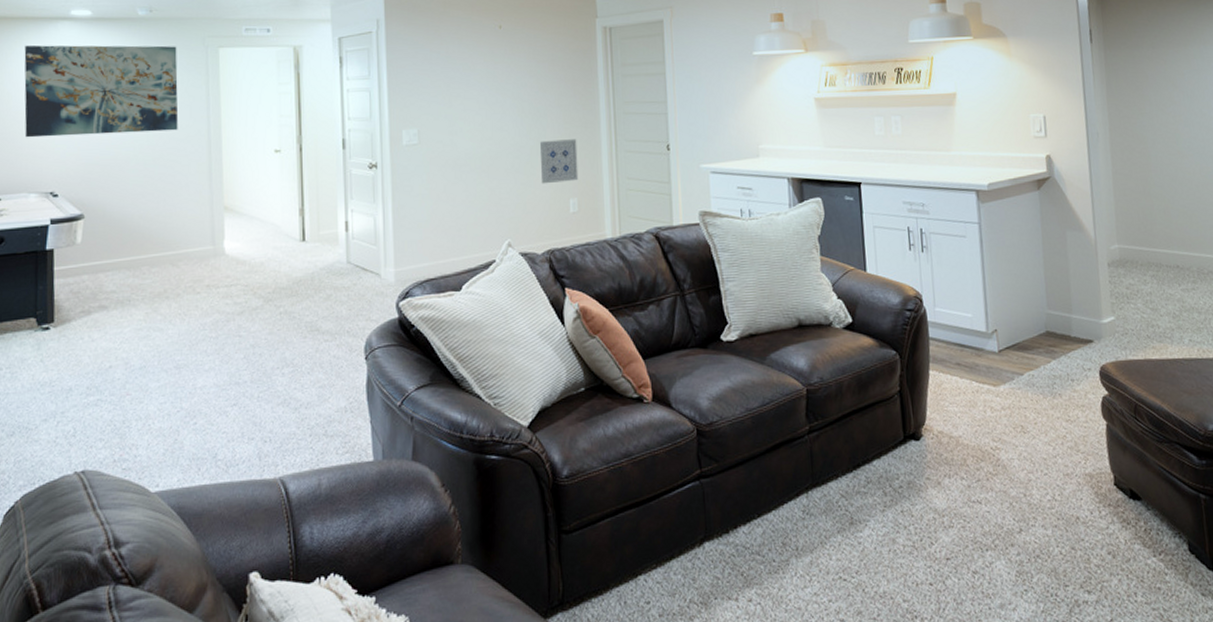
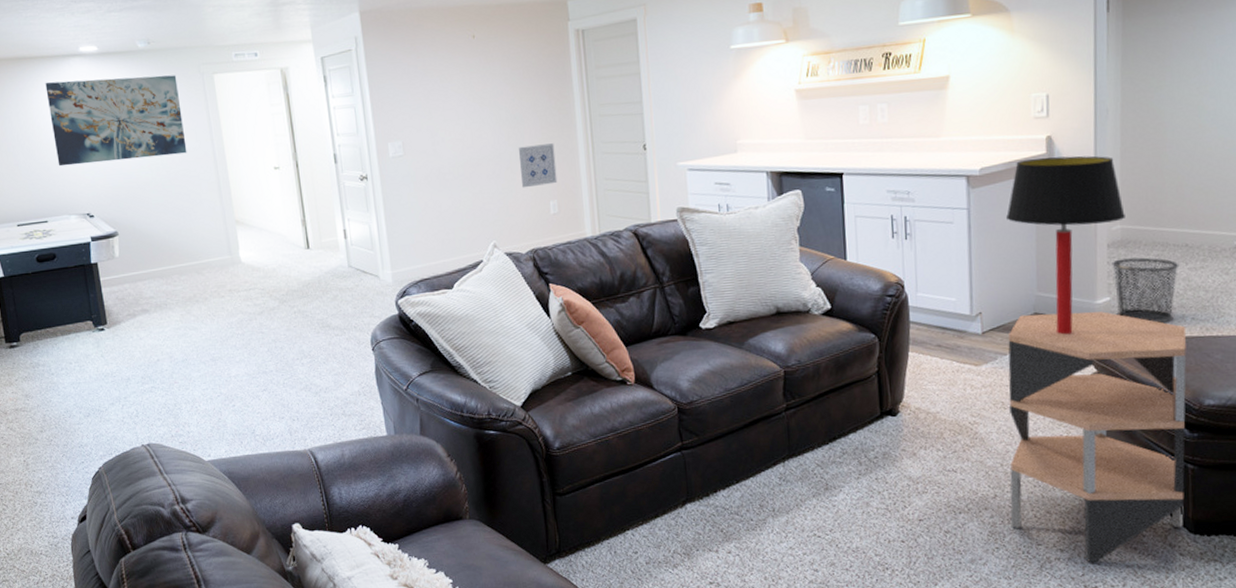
table lamp: none [1015,175,1122,355] -> present [1006,155,1125,335]
side table: none [1023,331,1202,605] -> present [1007,311,1187,562]
waste bin: none [1113,277,1174,344] -> present [1112,257,1180,323]

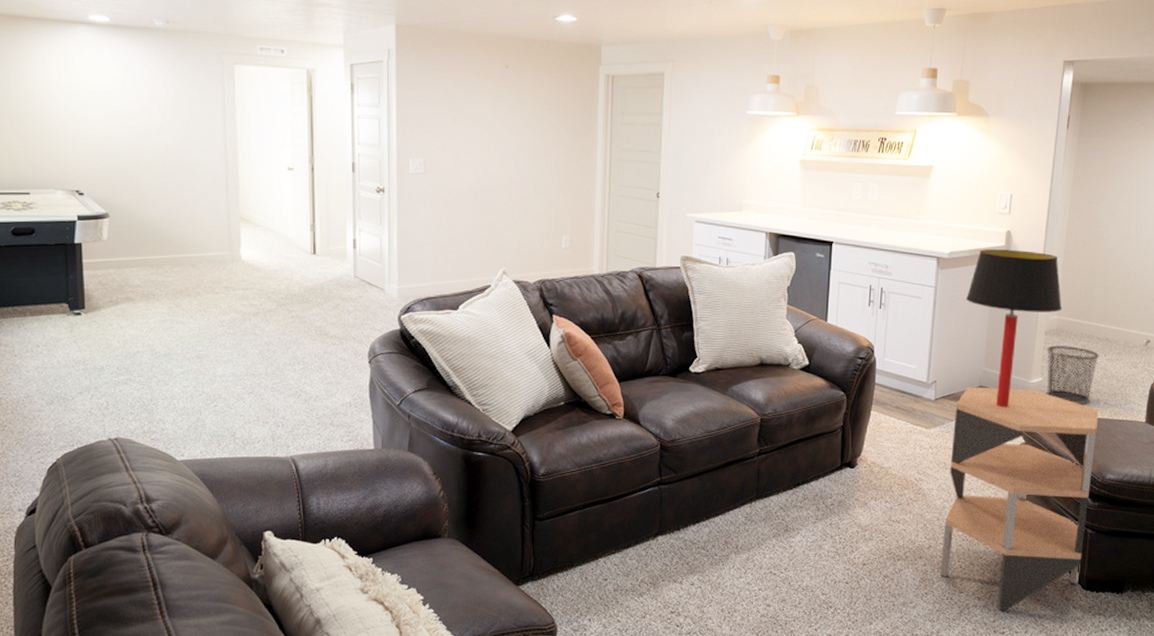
wall art: present [45,75,187,167] -> none [45,46,196,142]
wall art: present [519,143,558,188] -> none [537,179,573,220]

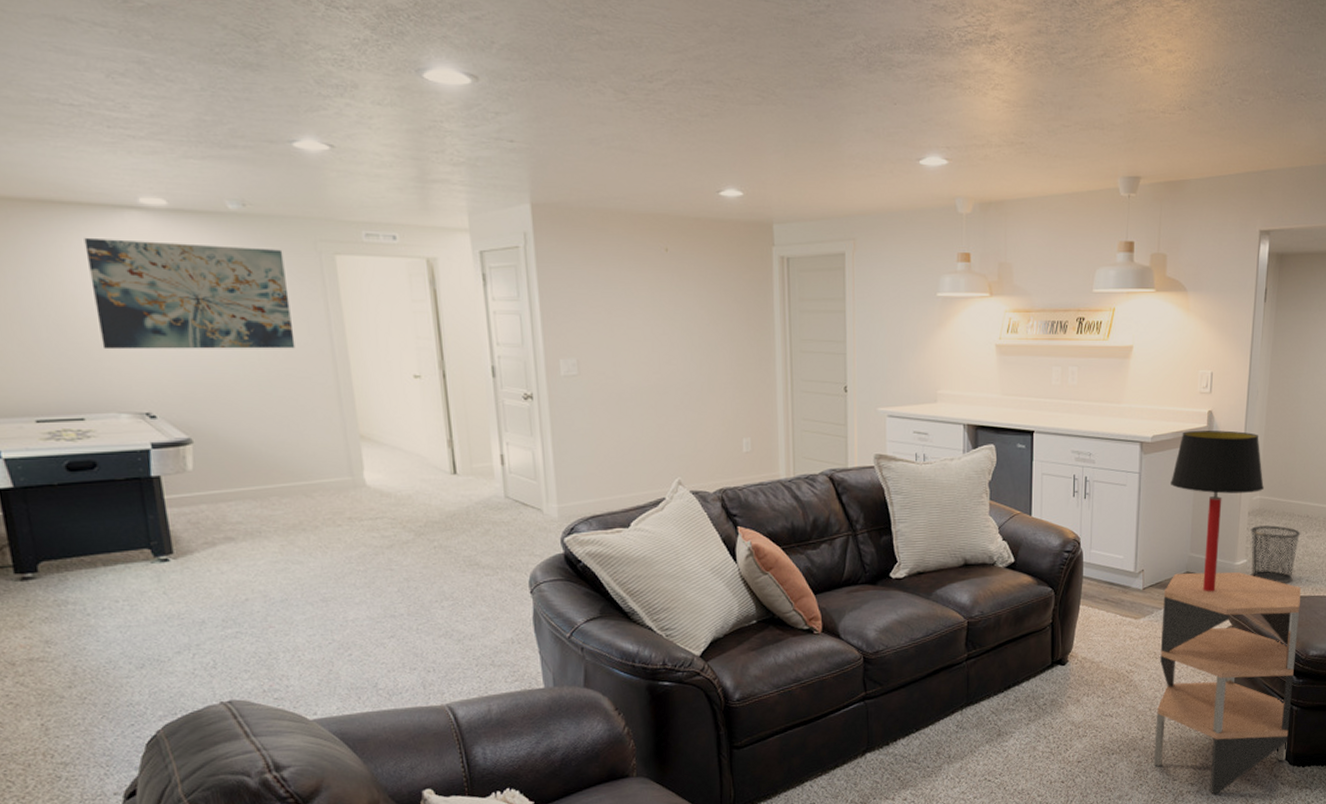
wall art: none [45,46,196,142] -> present [84,237,296,350]

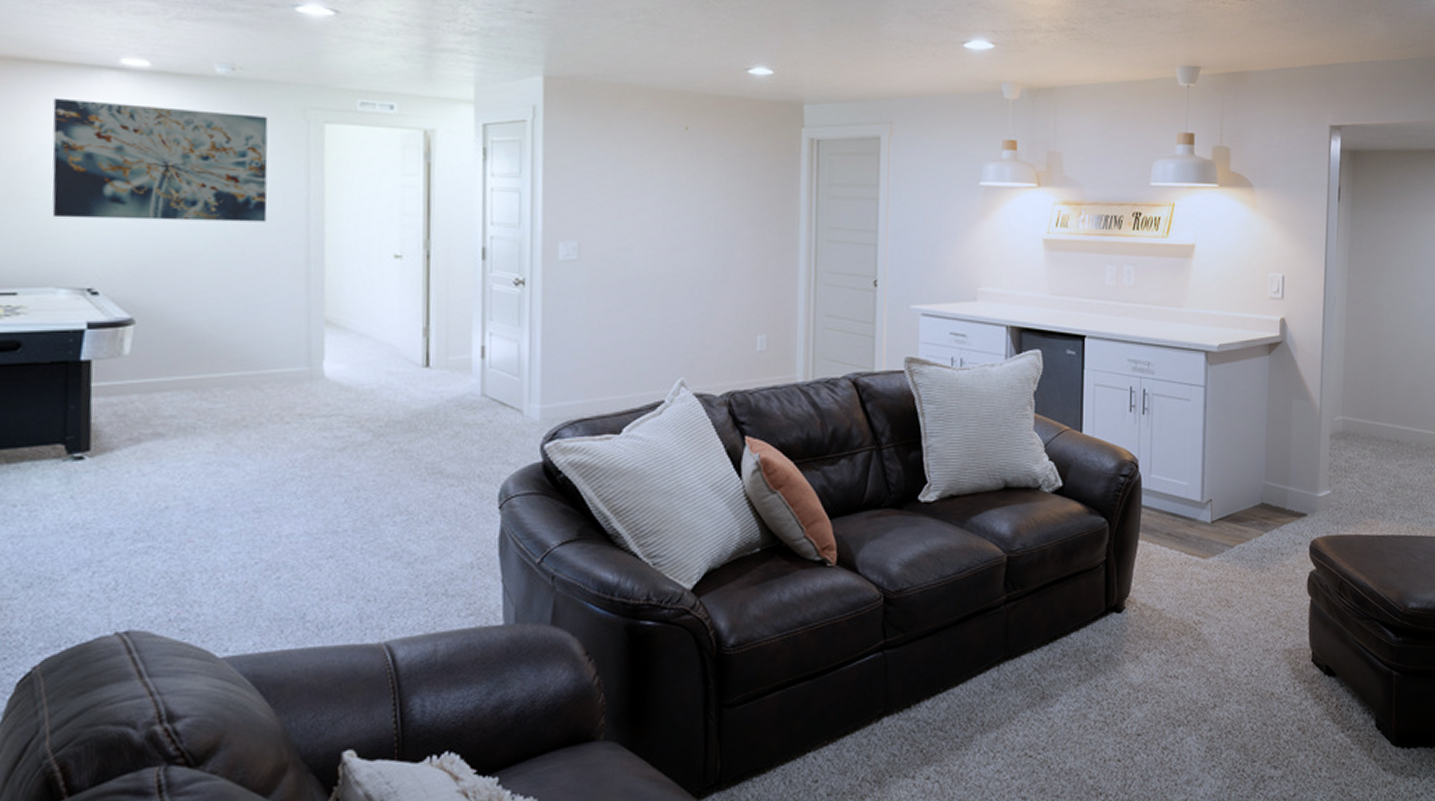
side table: present [1154,572,1302,794] -> none [1229,504,1395,780]
table lamp: present [1171,430,1264,592] -> none [1240,341,1347,528]
waste bin: present [1250,525,1301,583] -> none [1333,451,1391,520]

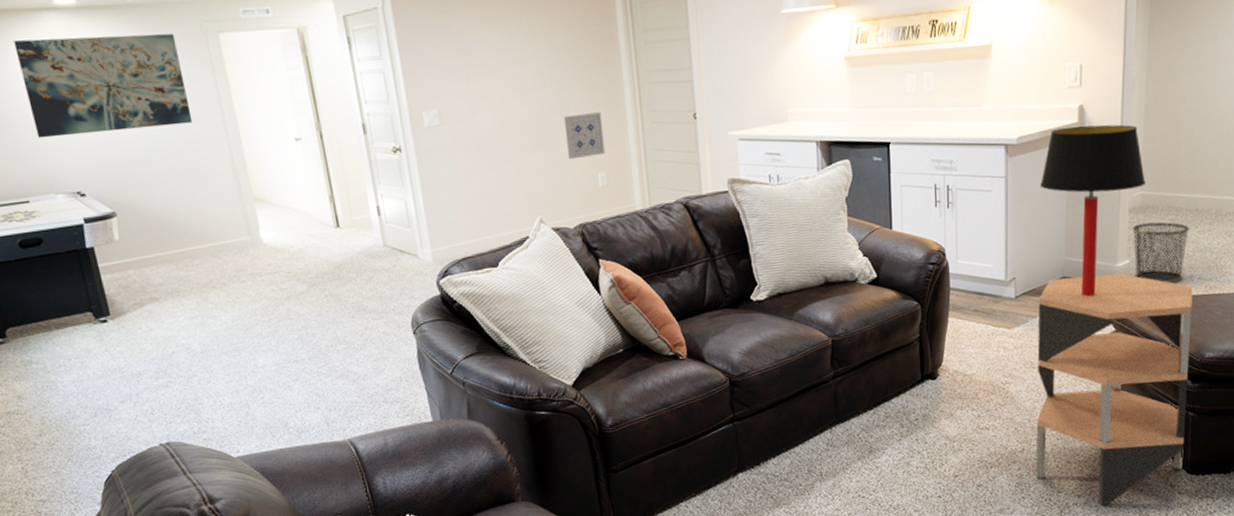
wall art: none [724,266,770,317] -> present [564,112,606,160]
side table: none [1229,504,1395,780] -> present [1036,274,1193,505]
table lamp: none [1240,341,1347,528] -> present [1040,124,1146,297]
waste bin: none [1333,451,1391,520] -> present [1132,222,1190,283]

